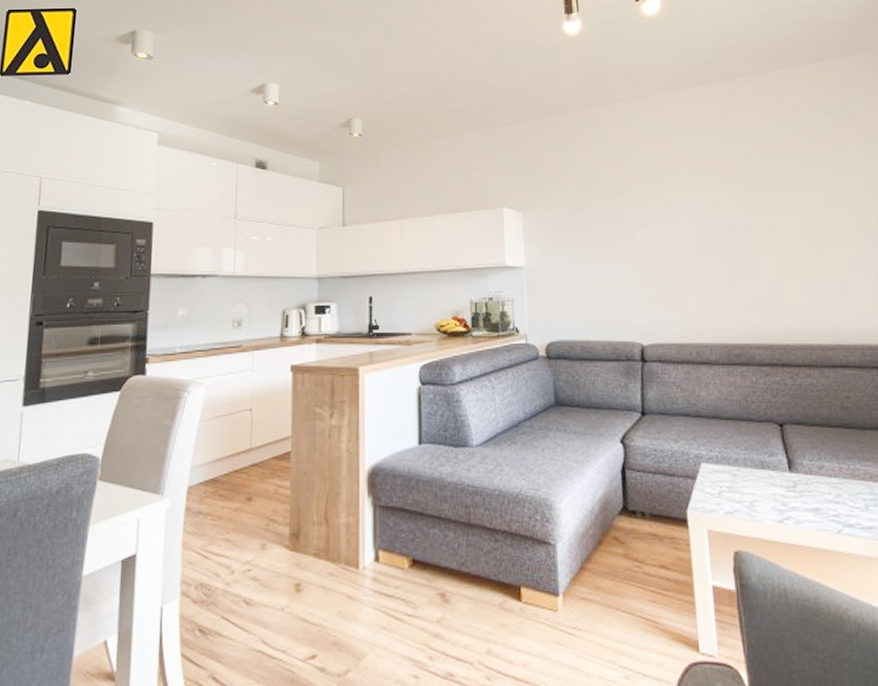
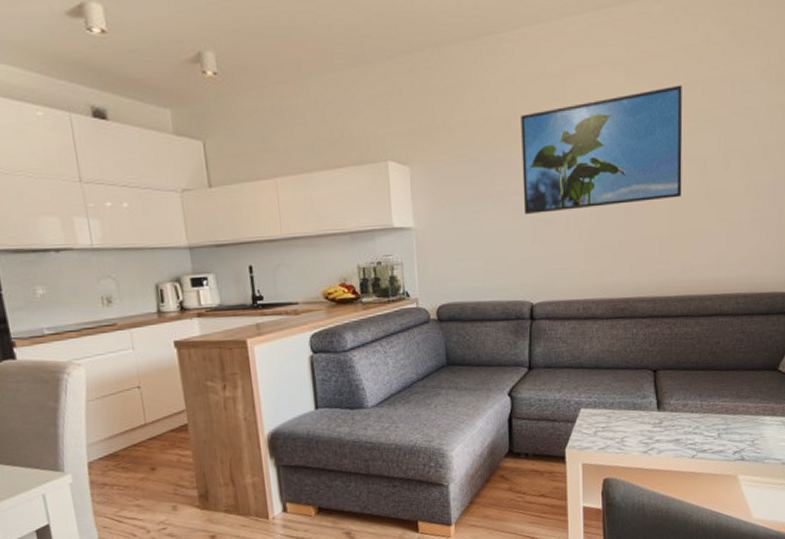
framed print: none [625,147,788,258] -> present [521,84,683,214]

